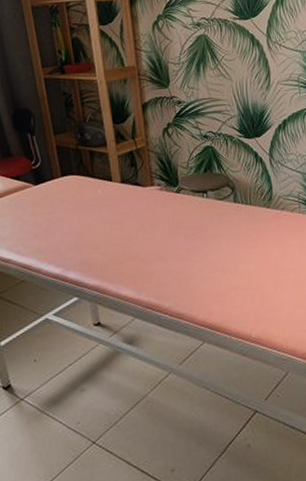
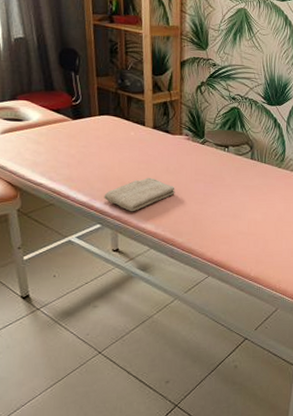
washcloth: none [77,238,154,279] -> present [104,177,175,212]

